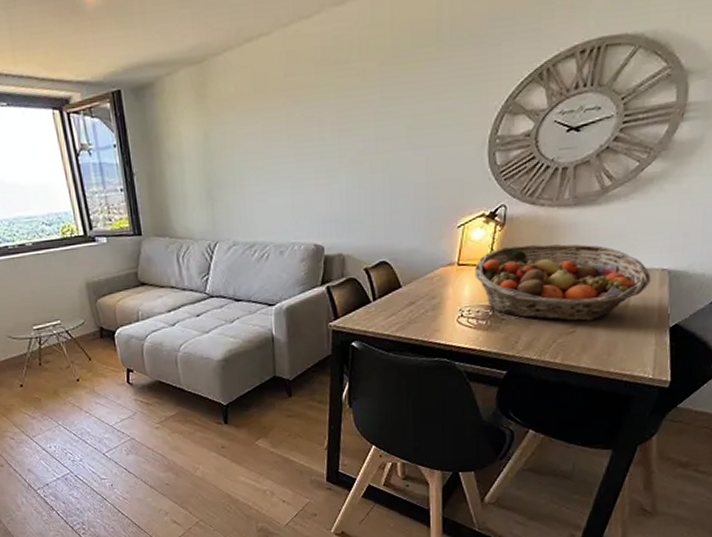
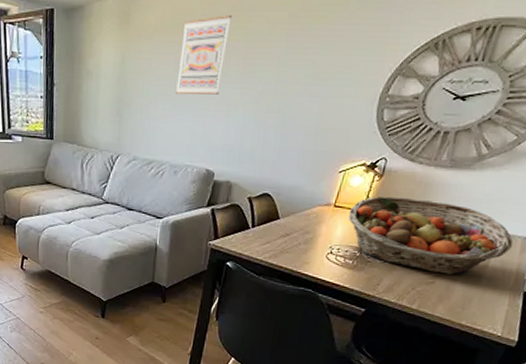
wall art: none [267,71,319,167] -> present [176,14,233,95]

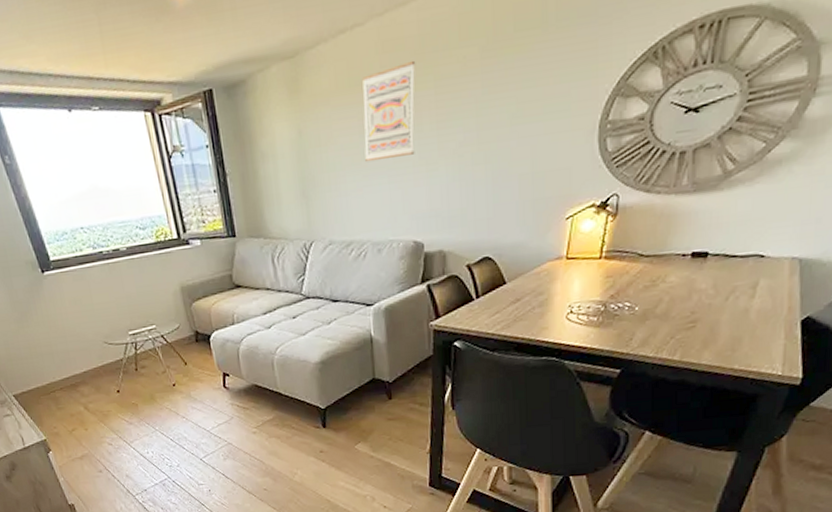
fruit basket: present [348,196,514,275] -> none [585,233,780,316]

